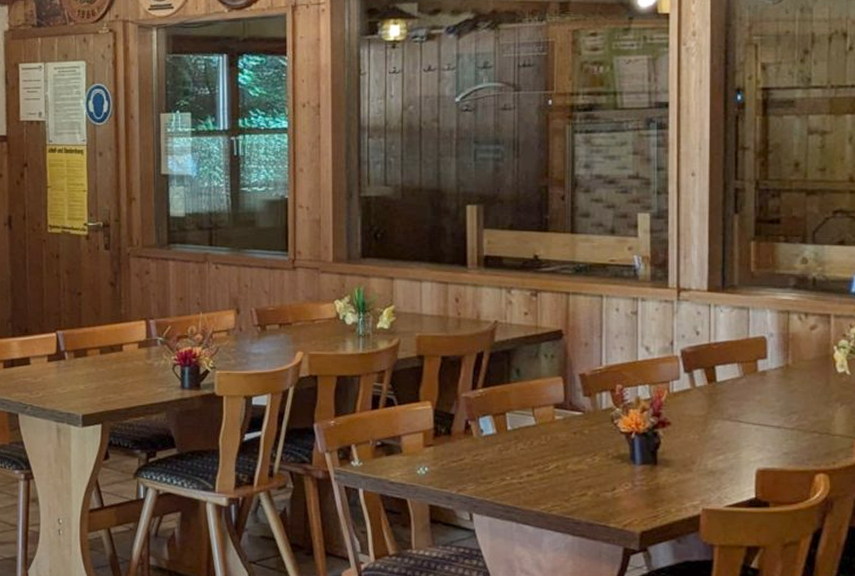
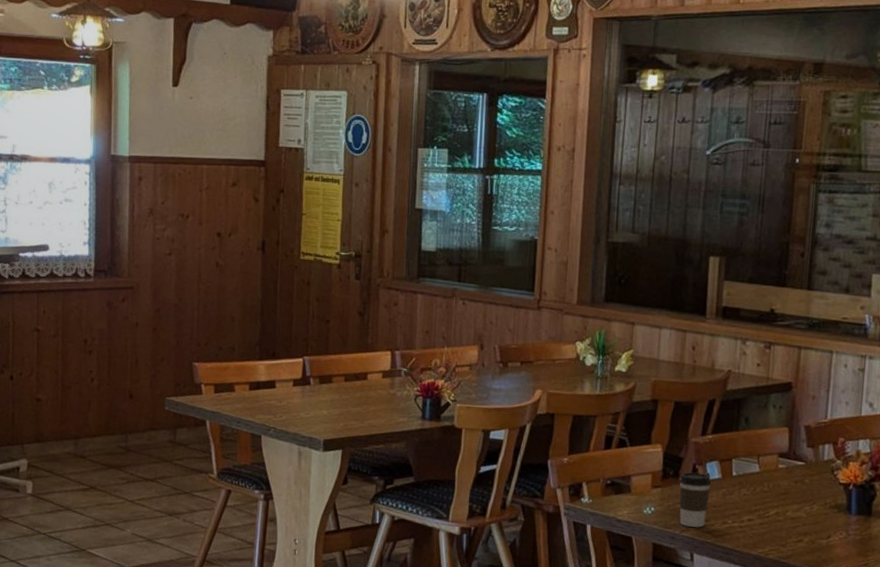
coffee cup: none [452,429,485,486] -> present [679,472,711,528]

